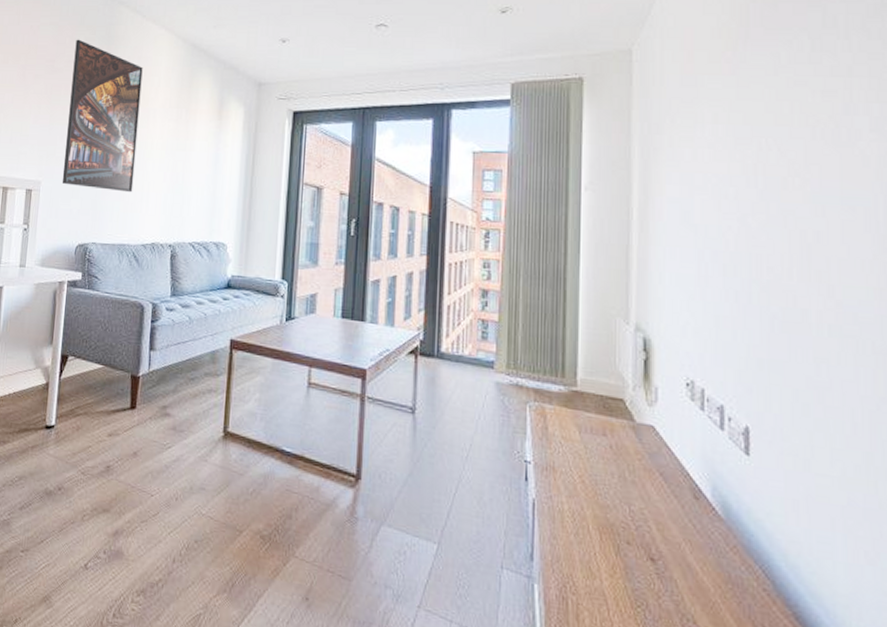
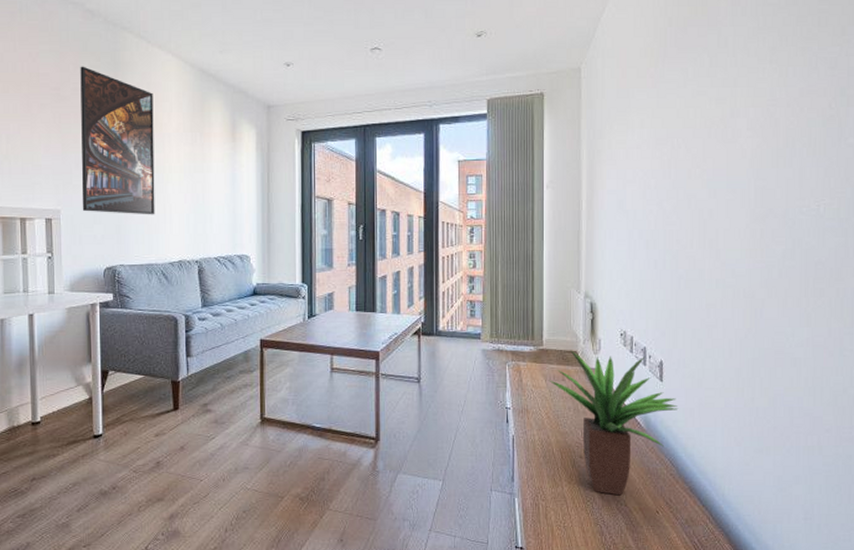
potted plant: none [584,396,775,607] -> present [549,350,679,496]

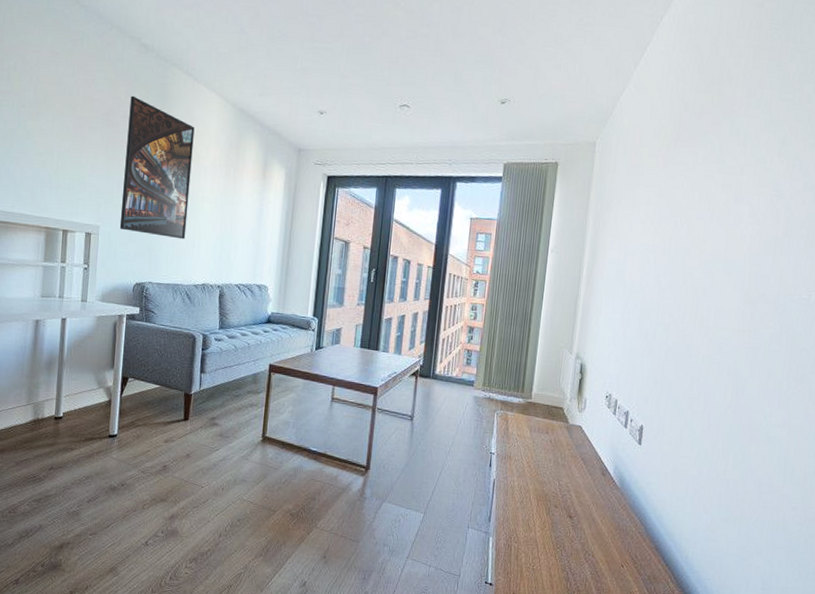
potted plant: present [549,350,679,496] -> none [533,406,653,547]

